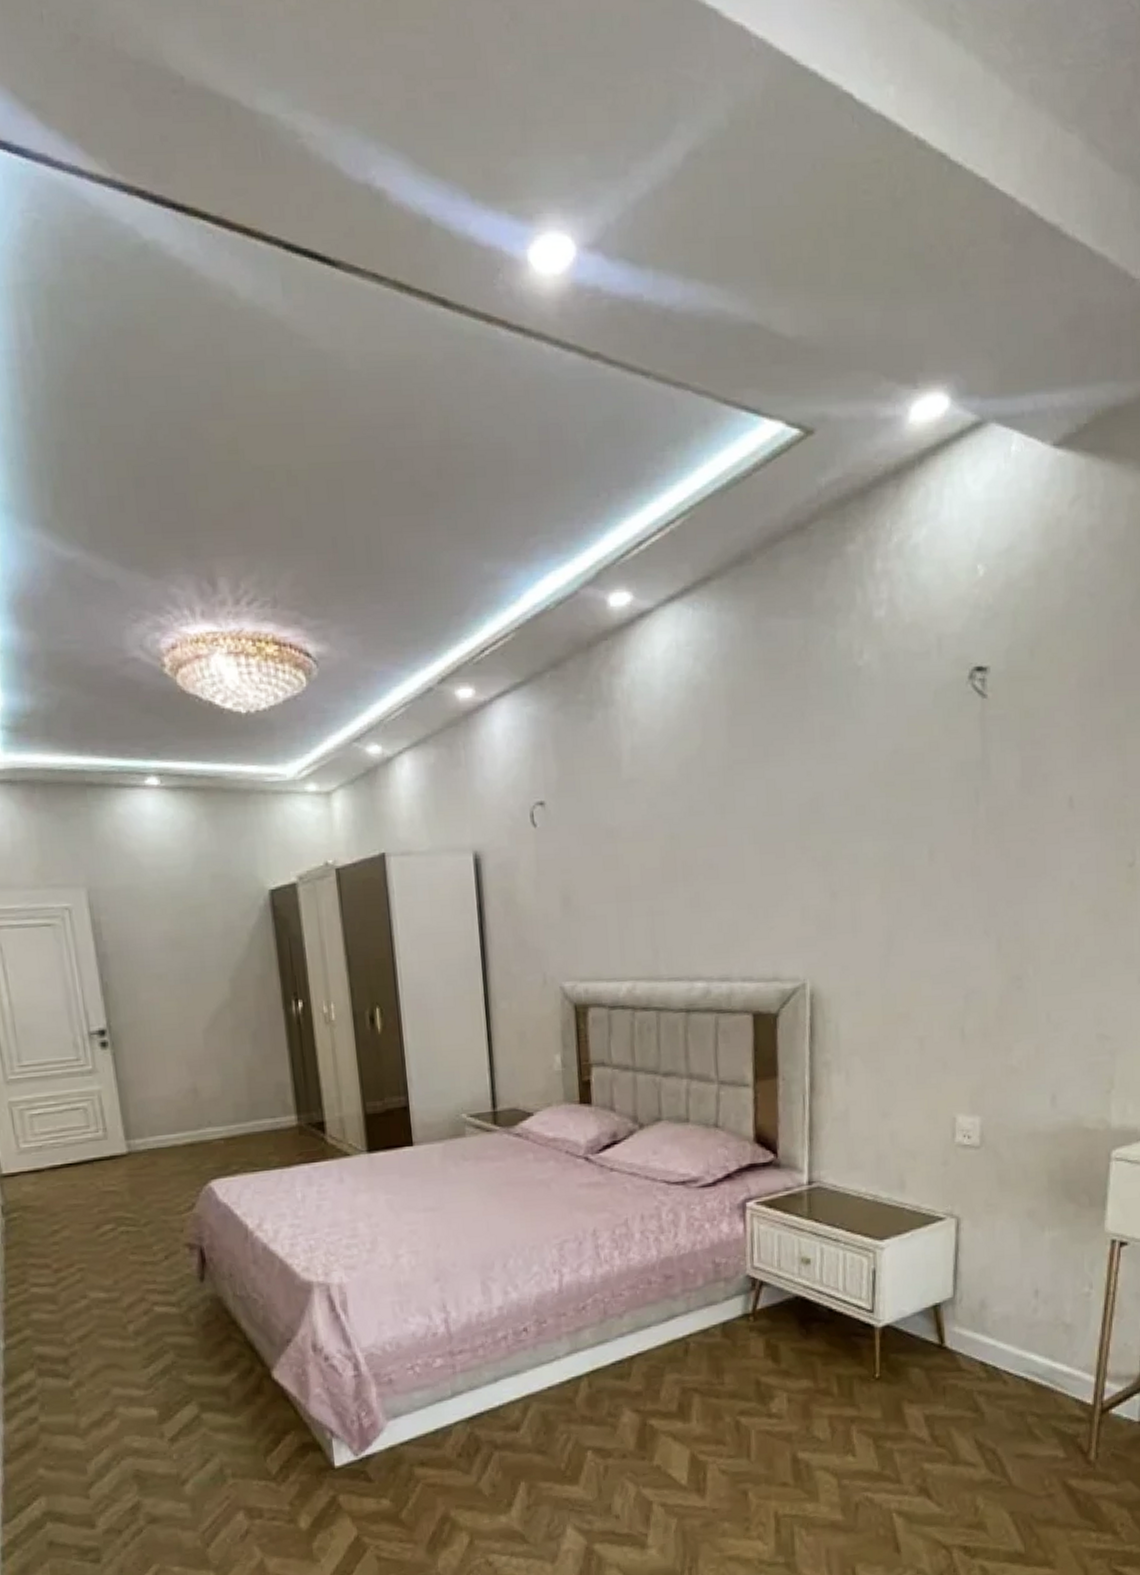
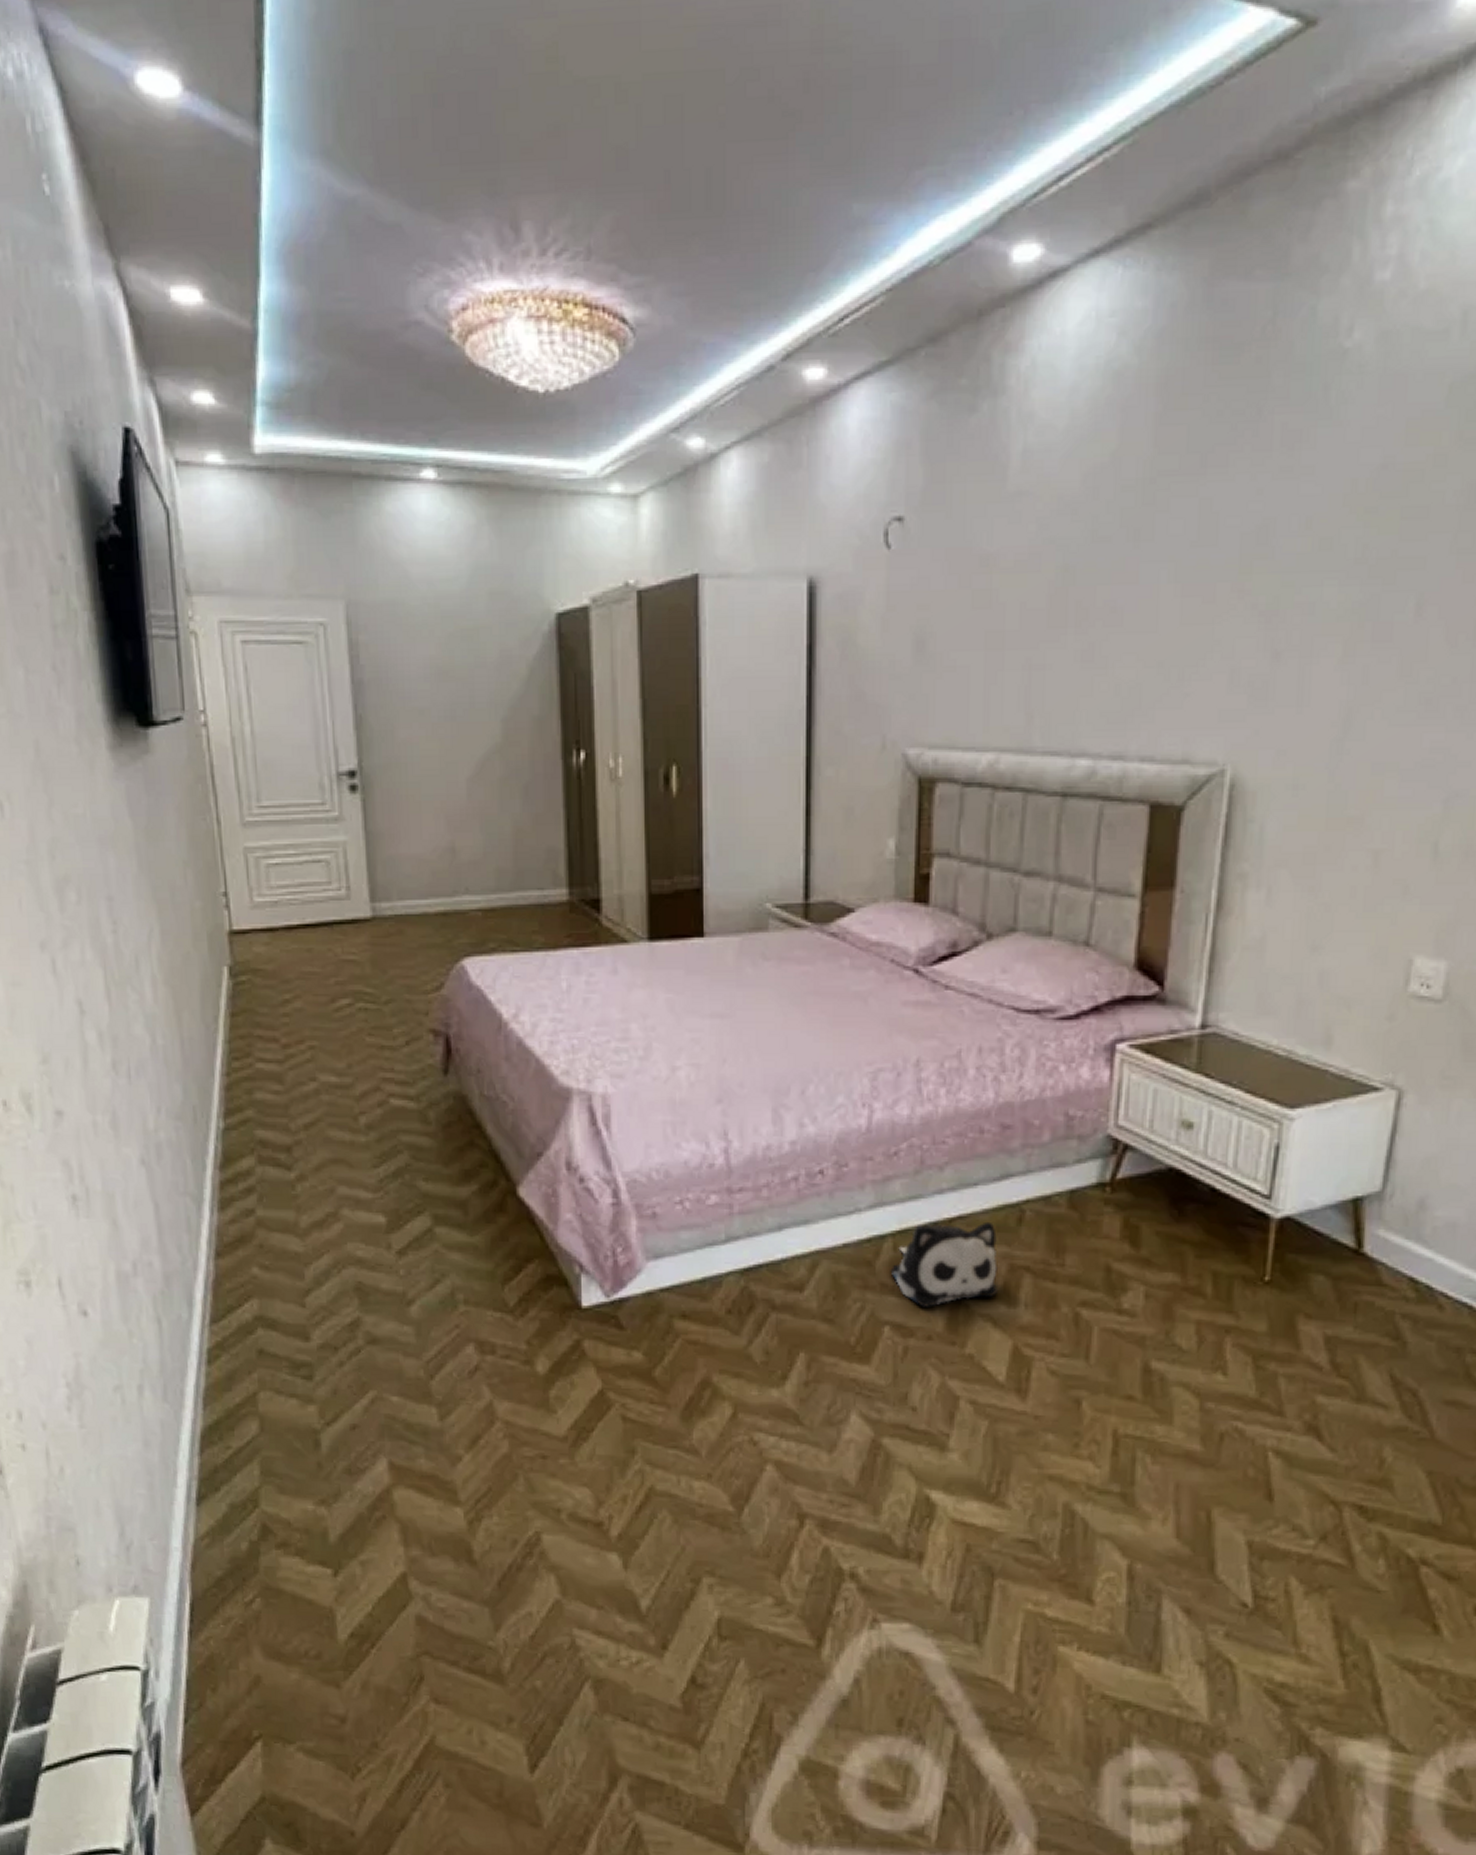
plush toy: none [588,1355,674,1432] -> present [890,1221,998,1307]

